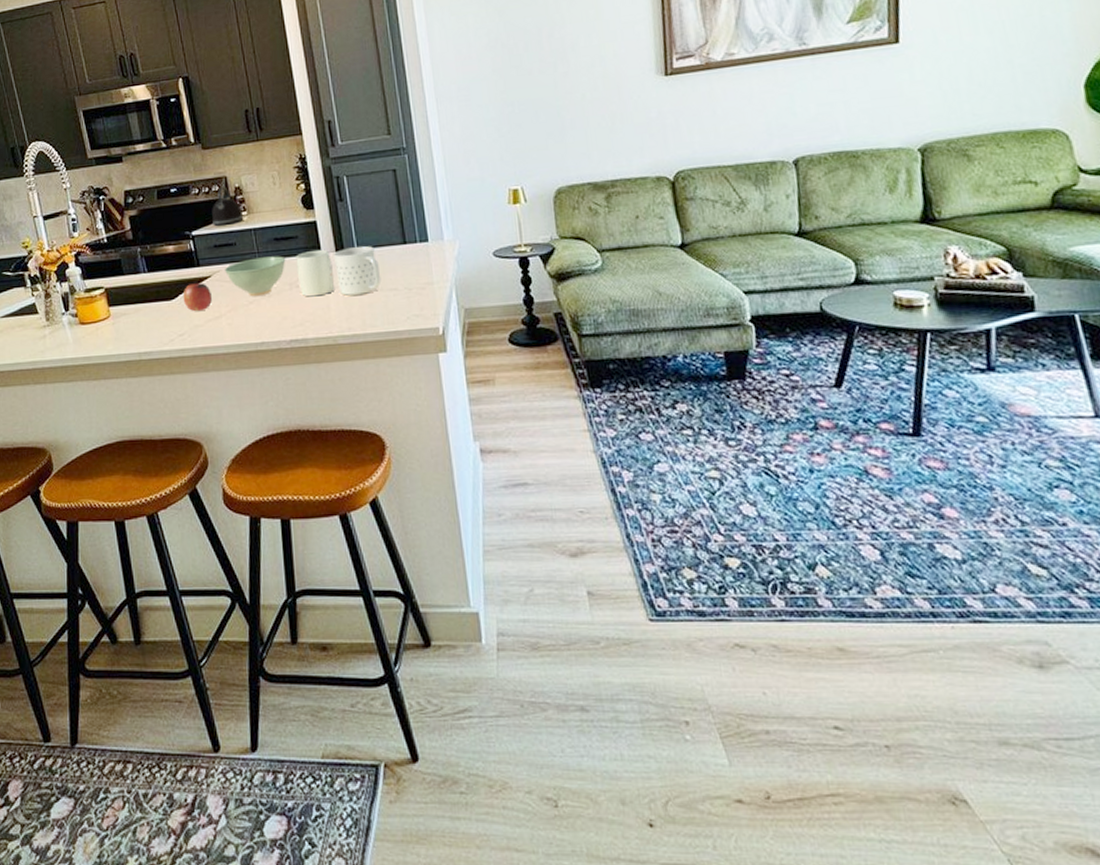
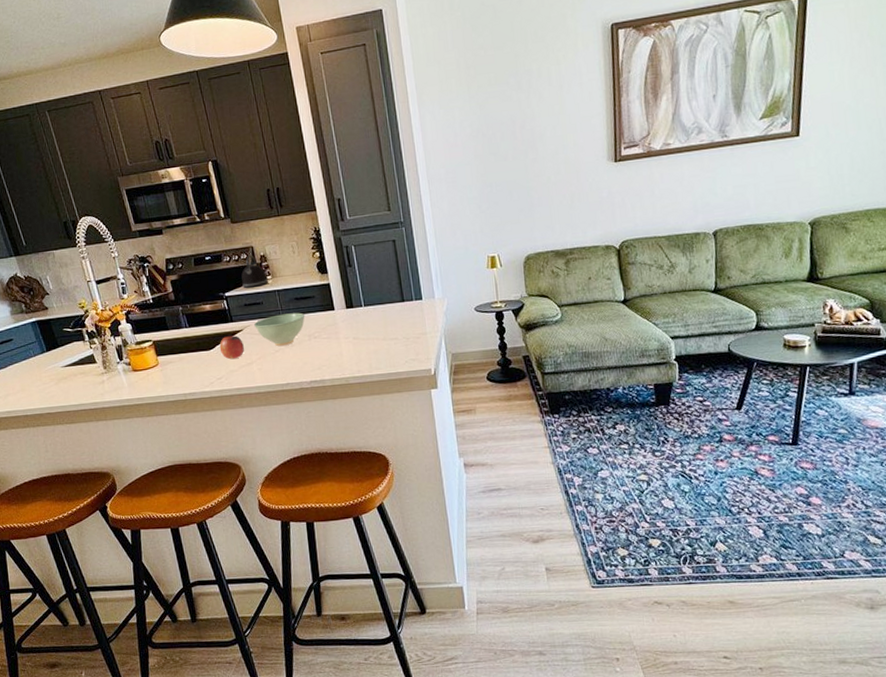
mug: present [296,249,335,297] -> none [313,307,347,346]
mug: present [333,246,382,296] -> none [344,304,384,345]

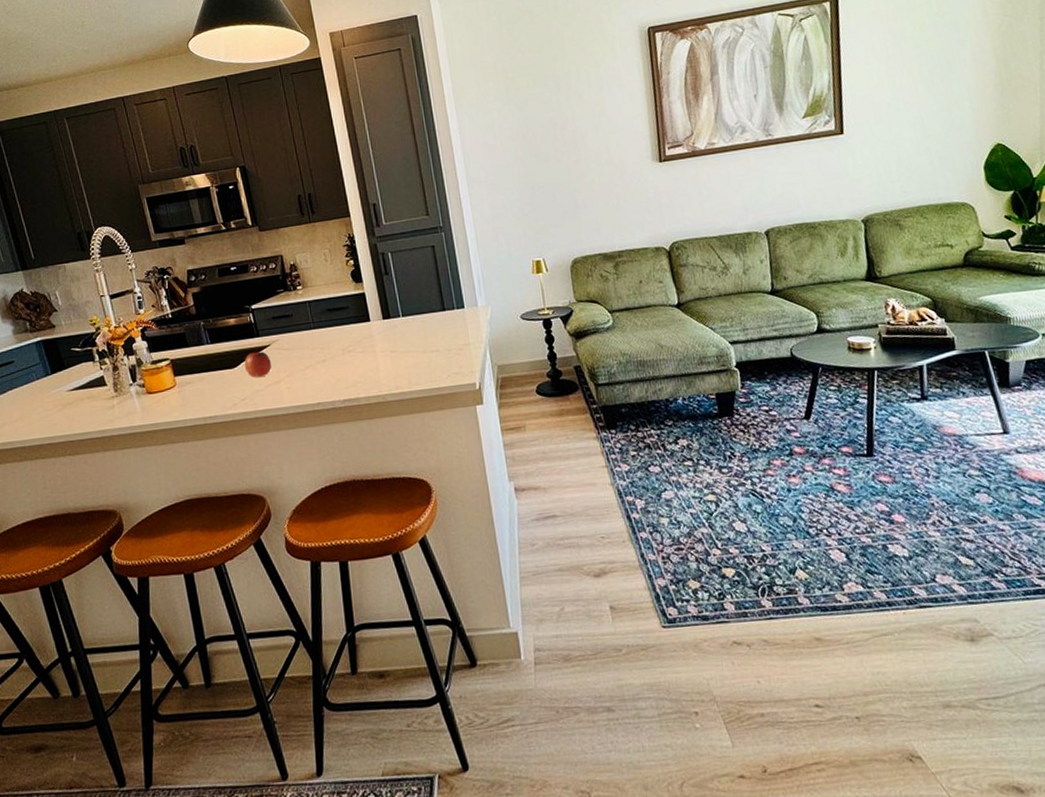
kettle: present [241,254,268,289] -> none [269,263,298,300]
bowl: present [253,312,305,347] -> none [282,325,339,363]

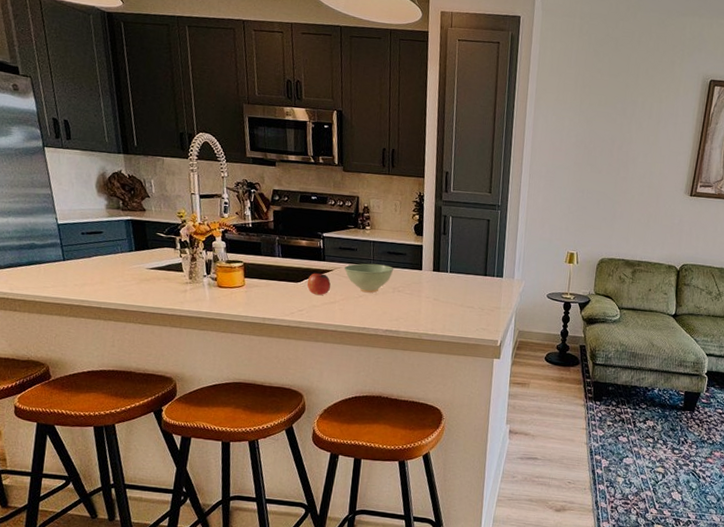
bowl: none [282,325,339,363] -> present [344,263,394,293]

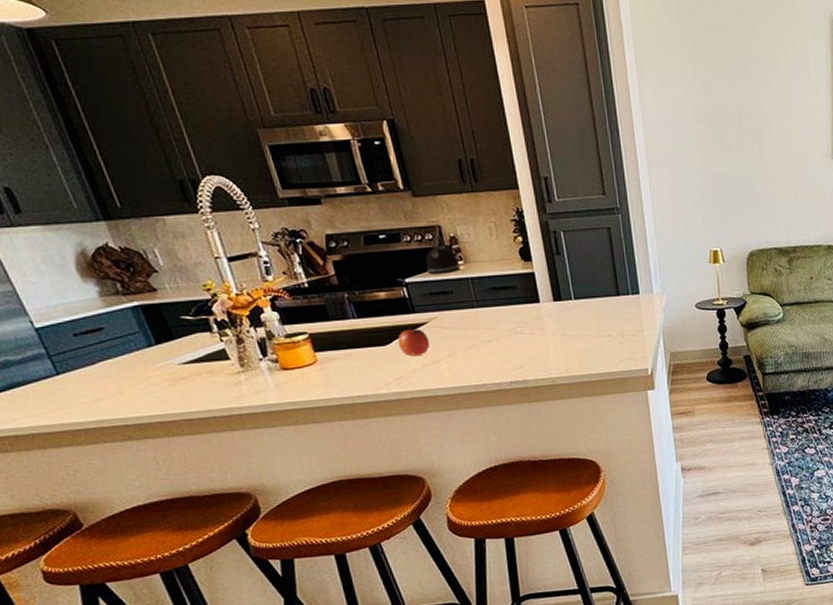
kettle: none [341,203,366,235] -> present [426,234,459,275]
bowl: present [344,263,394,293] -> none [441,304,505,343]

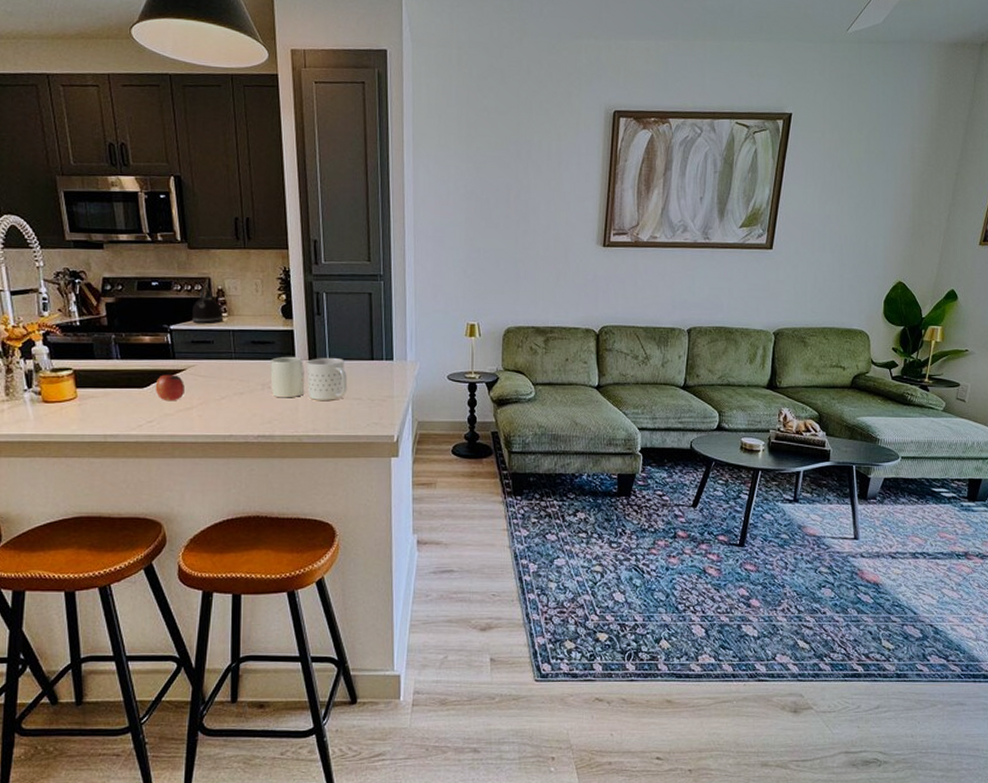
mug: none [514,299,554,343] -> present [270,356,305,398]
mug: none [551,297,597,341] -> present [306,358,348,400]

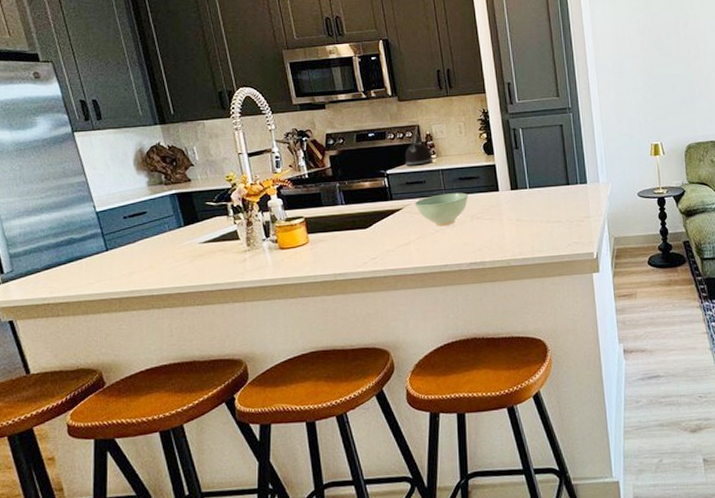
fruit: present [155,374,185,402] -> none [376,214,402,239]
bowl: none [199,357,261,393] -> present [414,192,469,227]
mug: present [270,356,305,398] -> none [477,188,510,227]
mug: present [306,358,348,400] -> none [508,186,548,226]

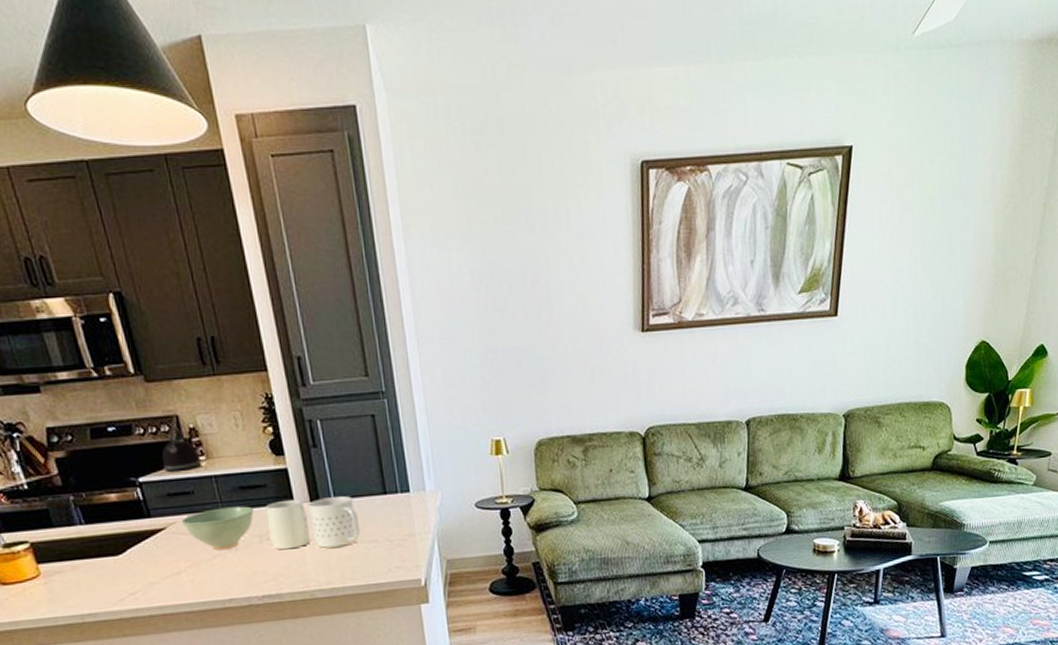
mug: none [477,188,510,227] -> present [265,499,311,550]
mug: none [508,186,548,226] -> present [307,496,361,548]

